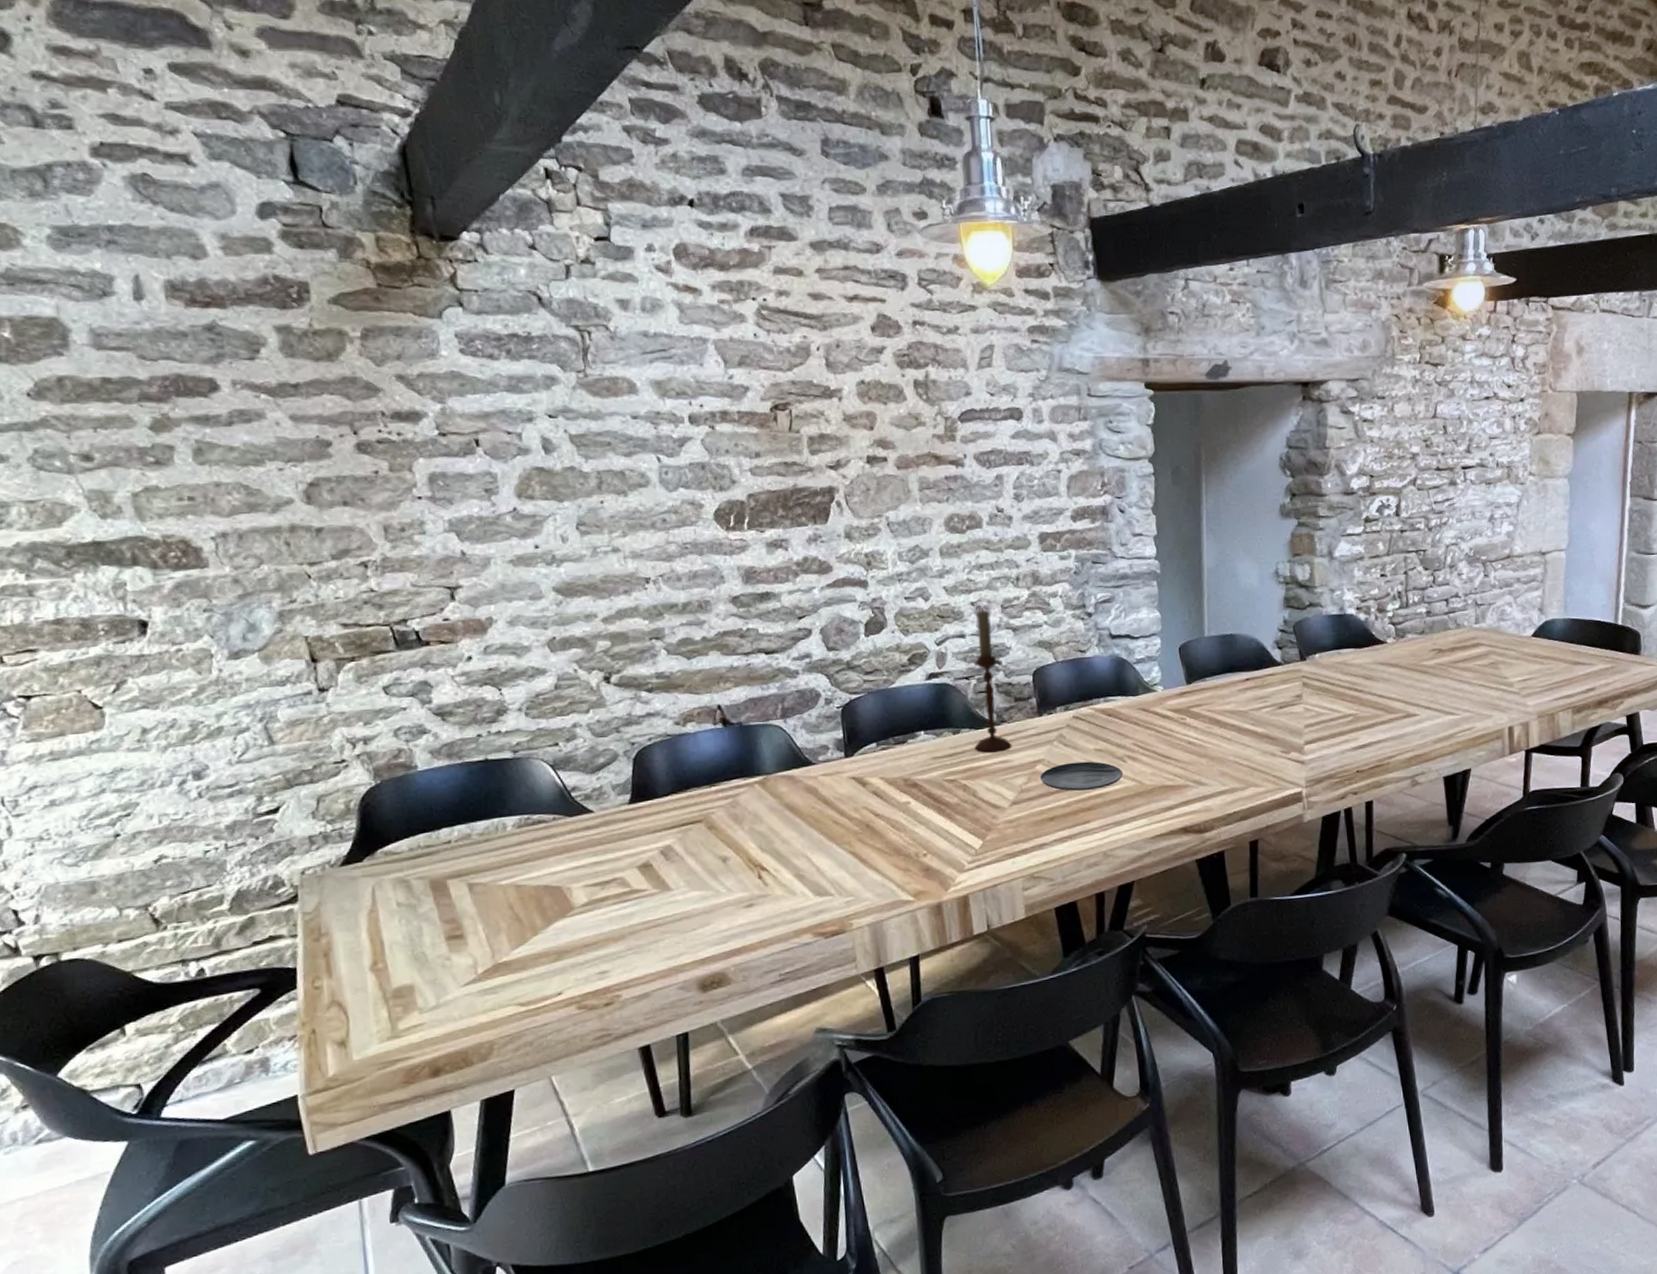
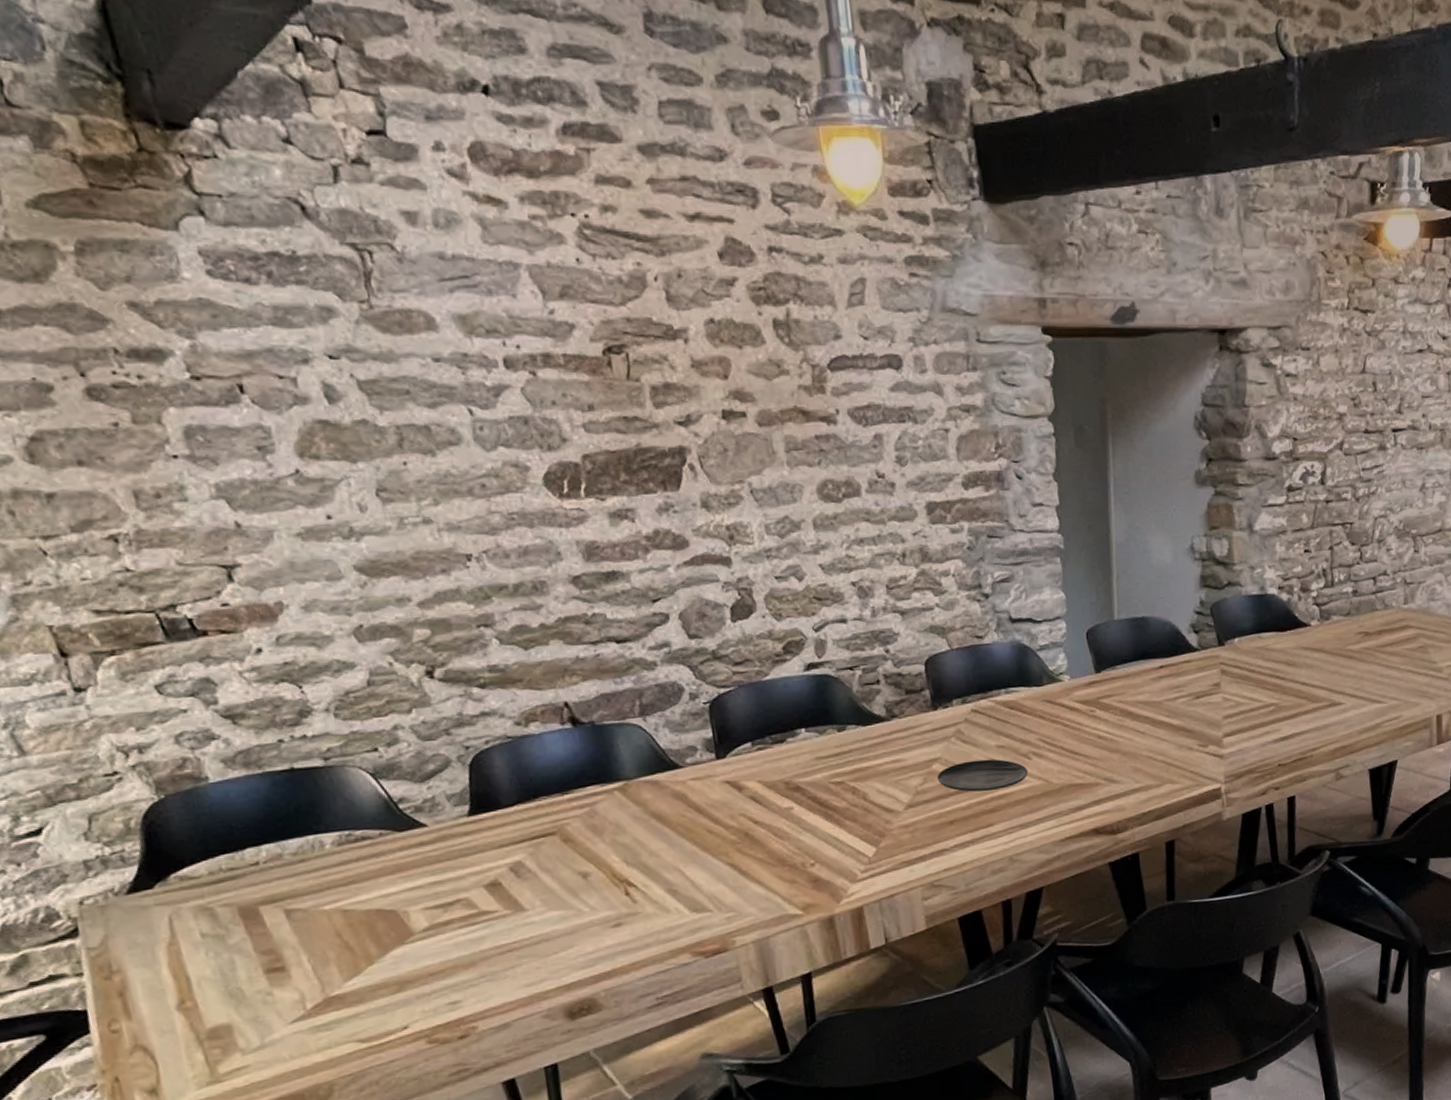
candlestick: present [973,607,1012,753] -> none [857,588,905,752]

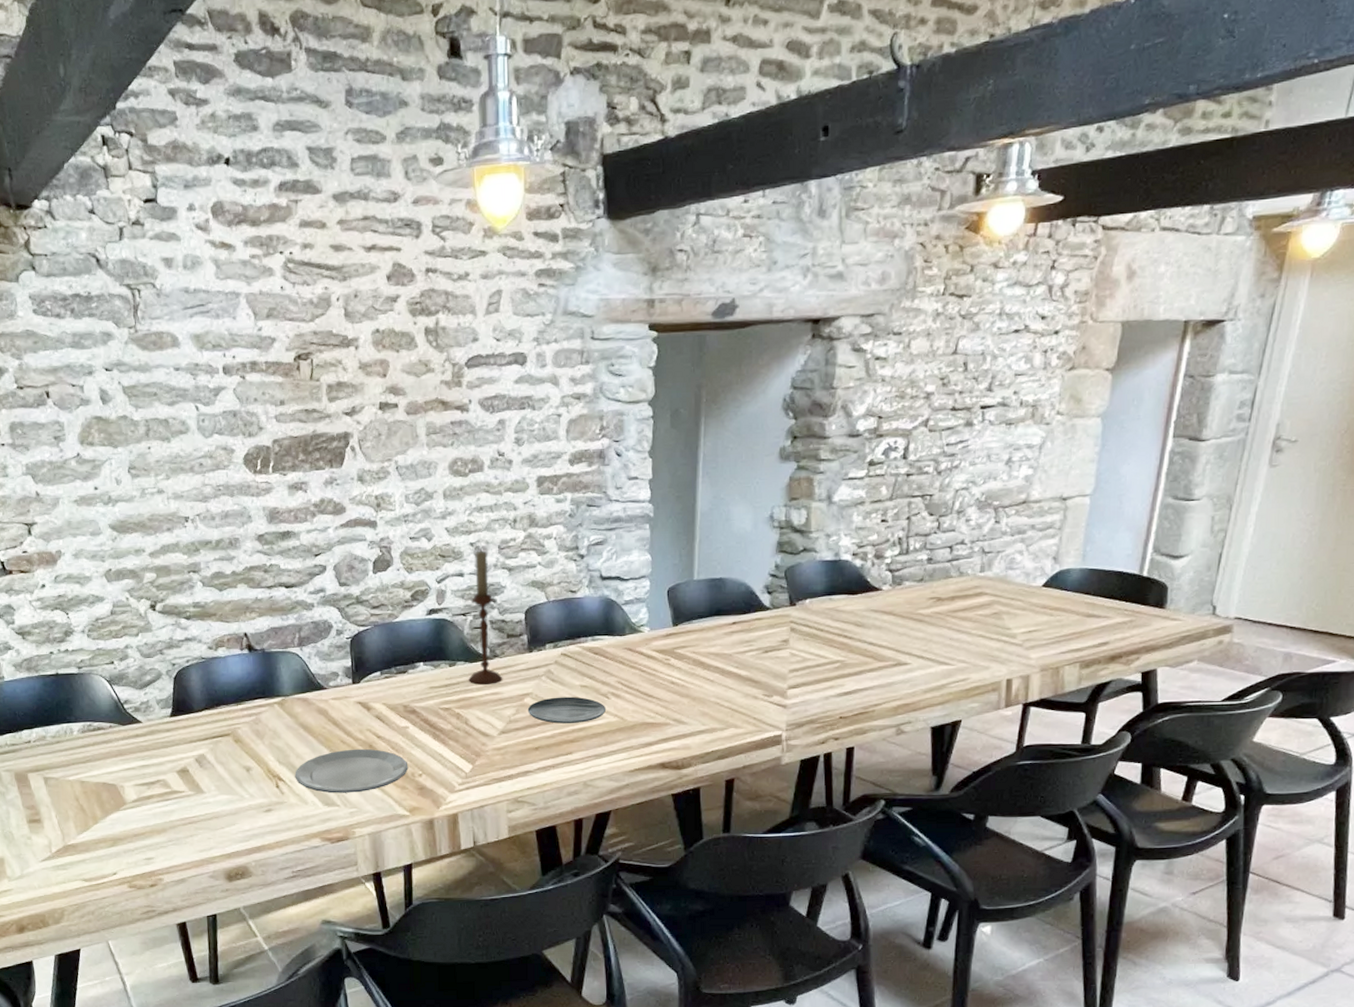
plate: none [649,837,797,896] -> present [295,748,409,793]
candlestick: none [857,588,905,752] -> present [468,548,503,685]

